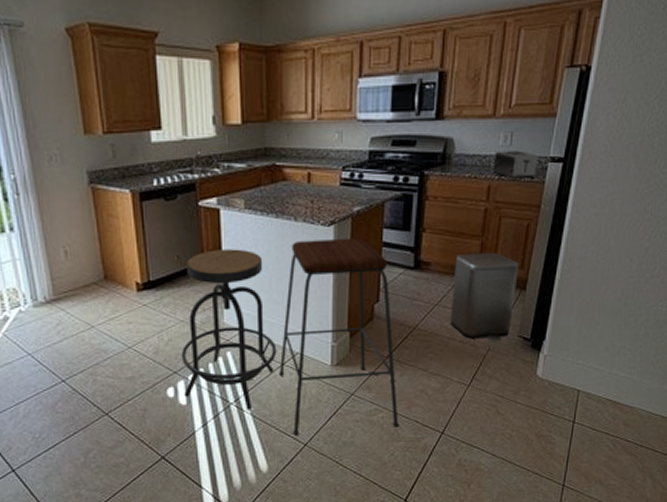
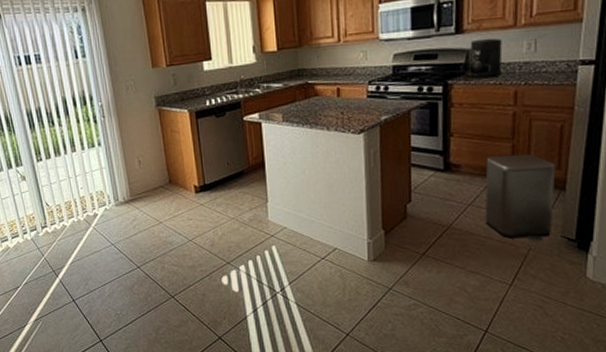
bar stool: present [181,249,277,410] -> none [233,156,317,299]
bar stool: present [279,237,400,436] -> none [319,143,440,326]
coffee maker: none [442,127,480,171] -> present [465,38,503,79]
toaster: present [494,150,539,180] -> none [519,56,567,84]

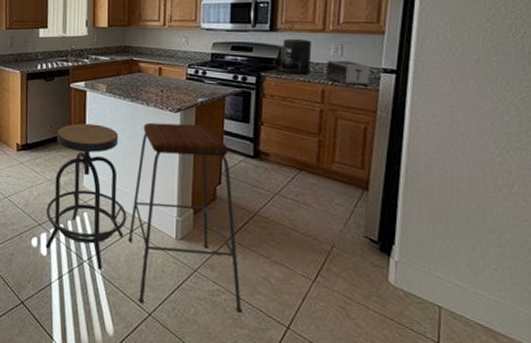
bar stool: none [233,156,317,299] -> present [45,123,127,270]
bar stool: none [319,143,440,326] -> present [128,122,243,313]
pedal bin: present [485,153,556,241] -> none [291,148,359,239]
toaster: none [519,56,567,84] -> present [327,60,370,87]

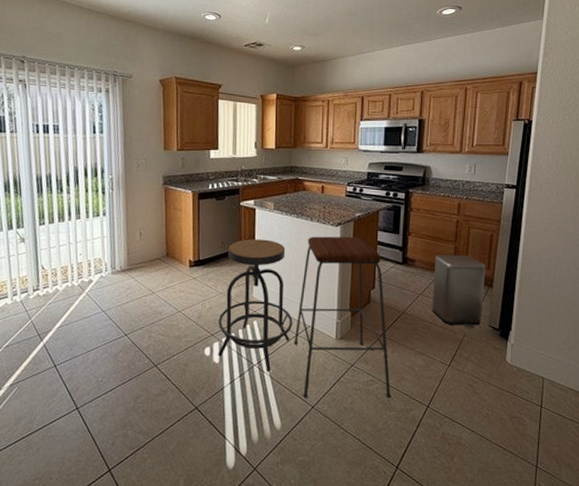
coffee maker: present [277,38,312,75] -> none [422,159,451,191]
pedal bin: none [291,148,359,239] -> present [432,254,486,328]
toaster: present [327,60,370,87] -> none [462,178,497,200]

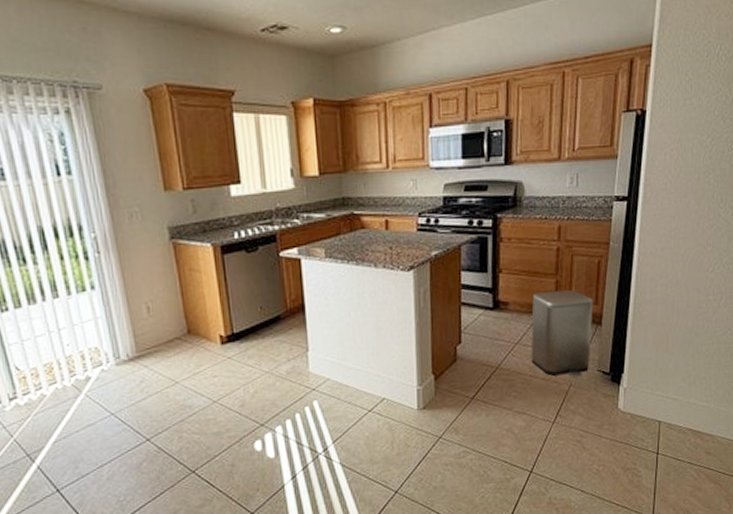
bar stool: present [218,239,293,372] -> none [267,297,363,460]
bar stool: present [294,236,392,398] -> none [366,281,489,484]

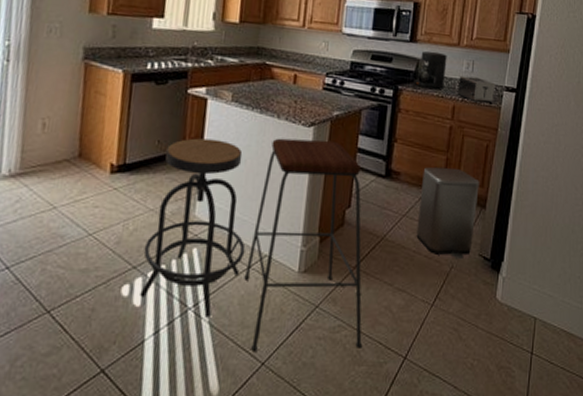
bar stool: none [267,297,363,460] -> present [140,138,246,318]
bar stool: none [366,281,489,484] -> present [244,138,363,352]
coffee maker: none [513,170,548,213] -> present [414,50,447,89]
toaster: none [563,191,604,219] -> present [458,75,496,104]

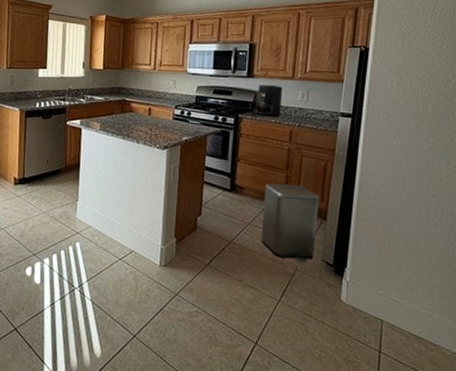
bar stool: present [140,138,246,318] -> none [39,158,116,296]
bar stool: present [244,138,363,352] -> none [116,158,218,332]
toaster: present [458,75,496,104] -> none [295,104,331,128]

